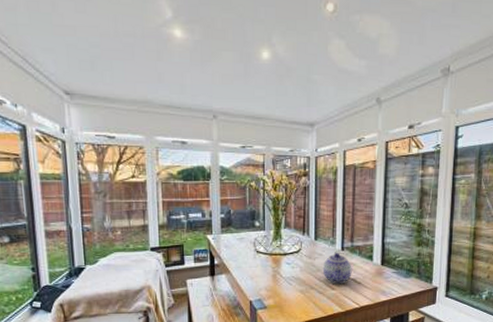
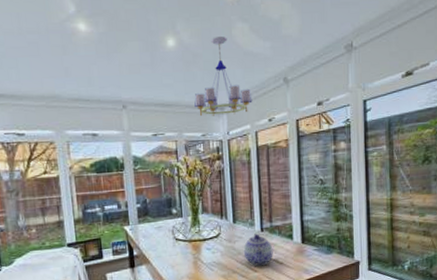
chandelier: none [285,51,343,132] -> present [194,35,253,116]

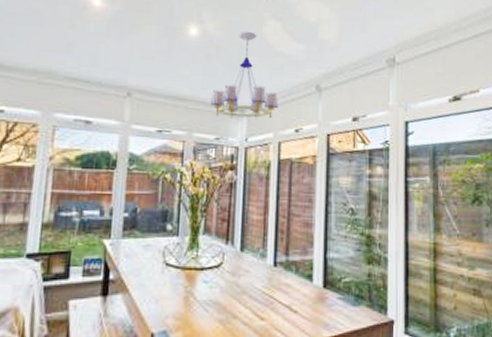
teapot: present [243,233,273,266] -> none [249,268,287,313]

